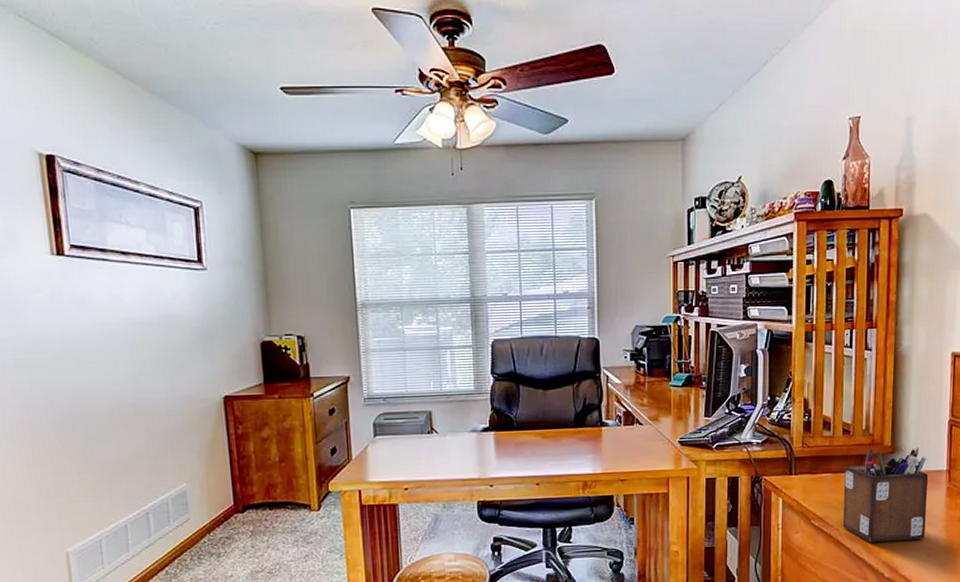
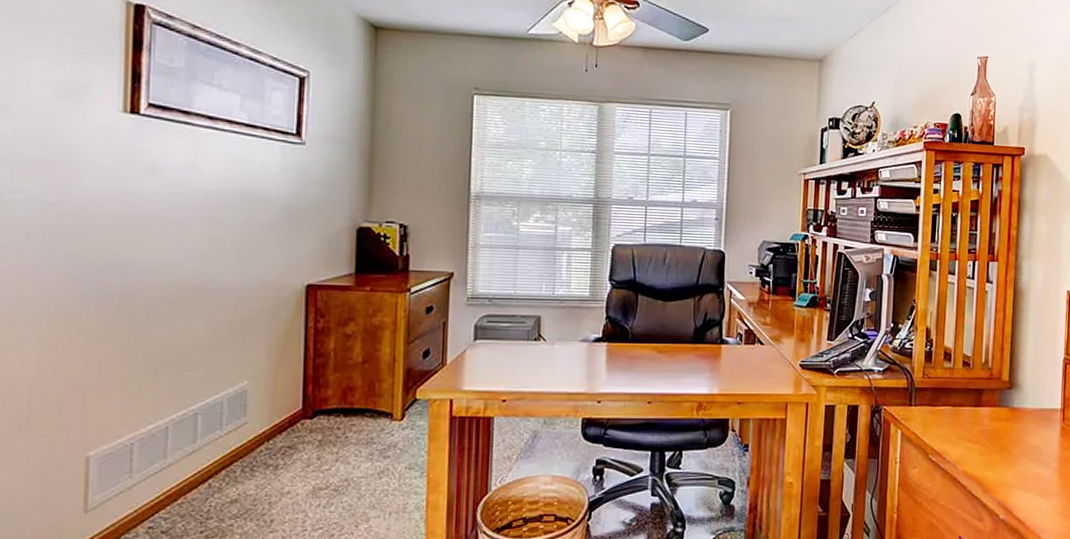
desk organizer: present [843,447,929,543] -> none [960,382,1044,481]

